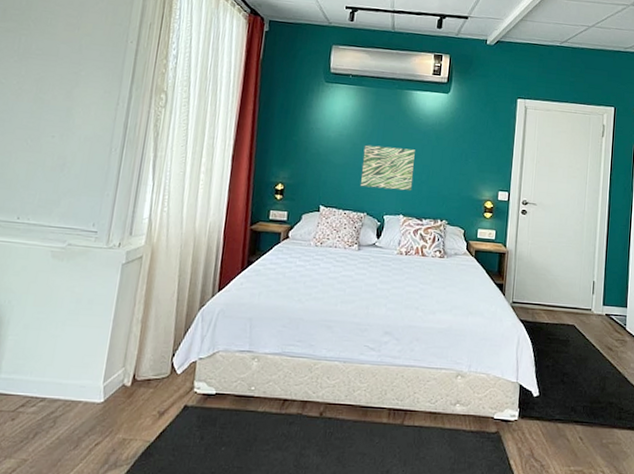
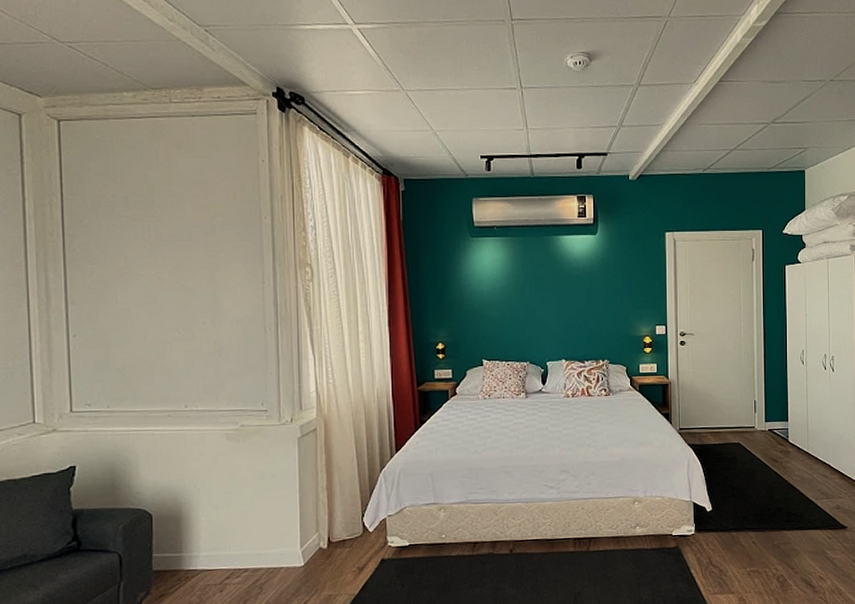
wall art: present [361,145,415,190] -> none [518,294,571,337]

